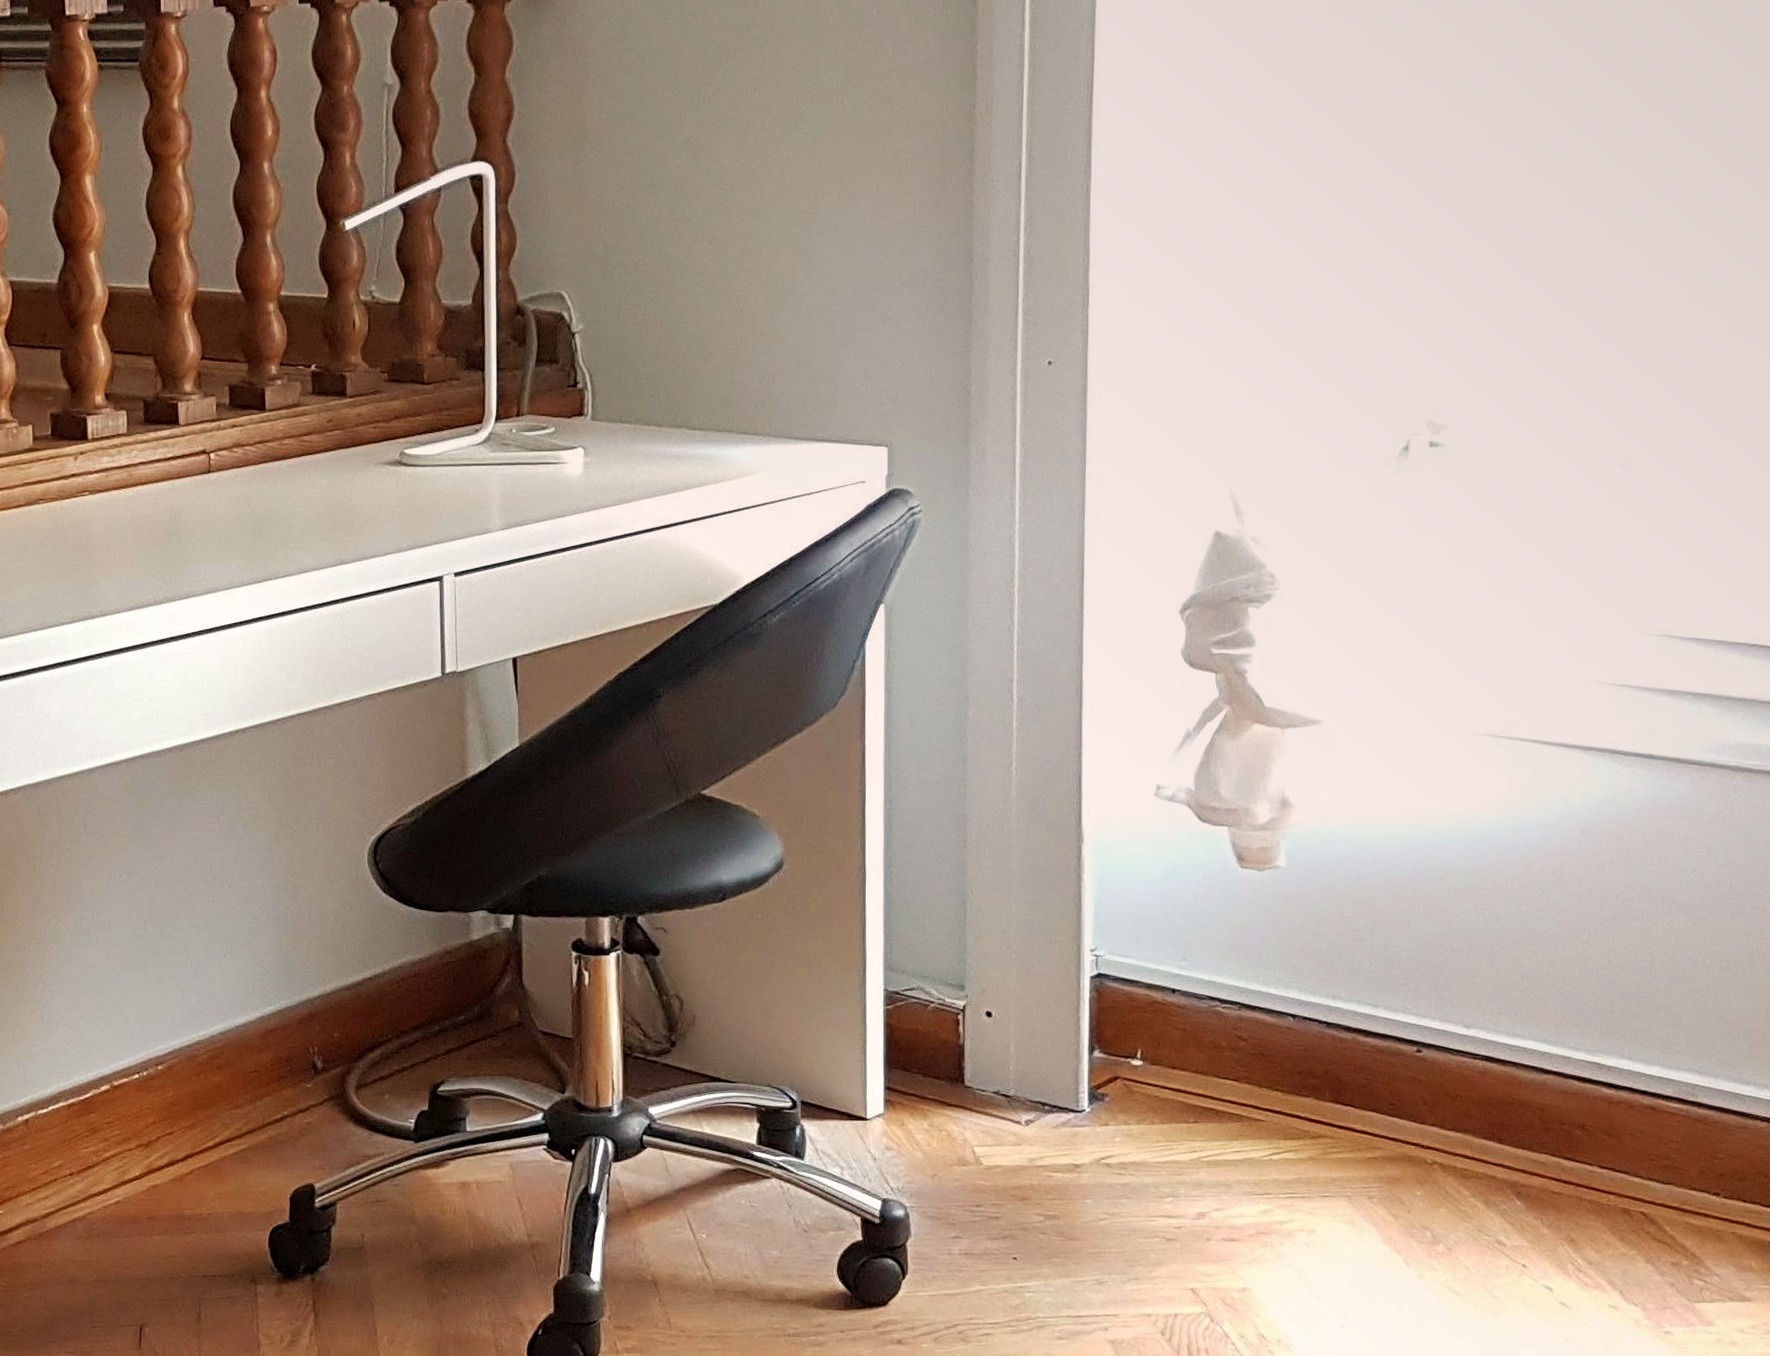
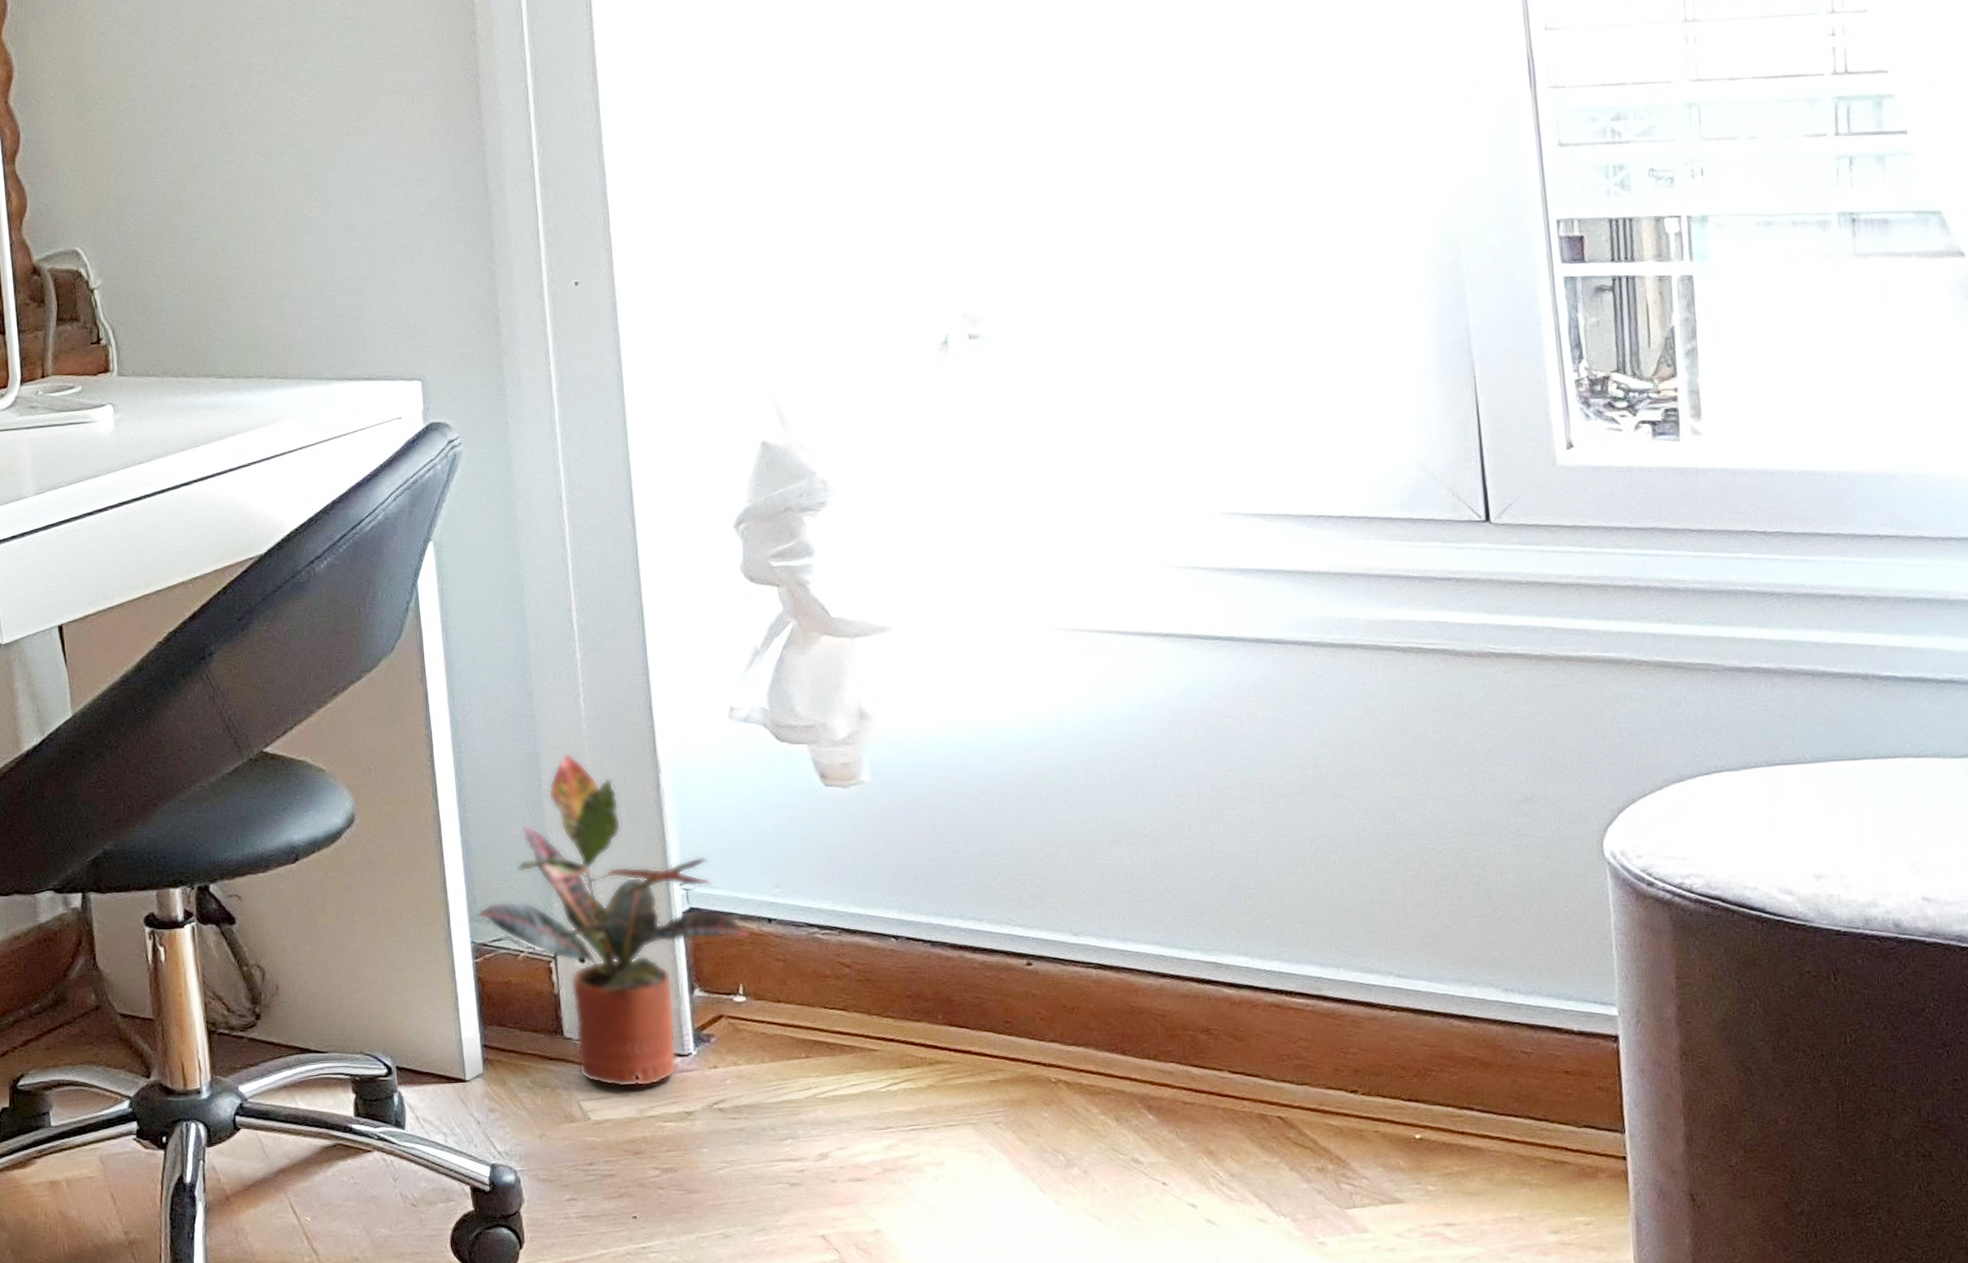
potted plant: none [892,817,1152,1138] -> present [477,753,749,1088]

